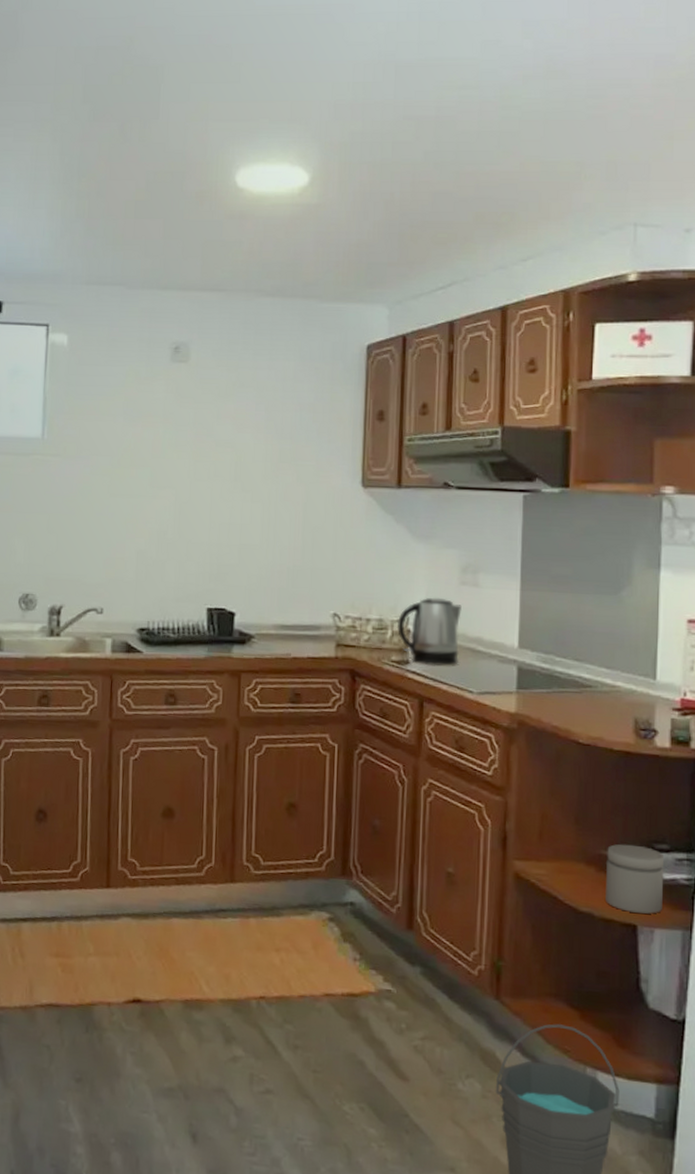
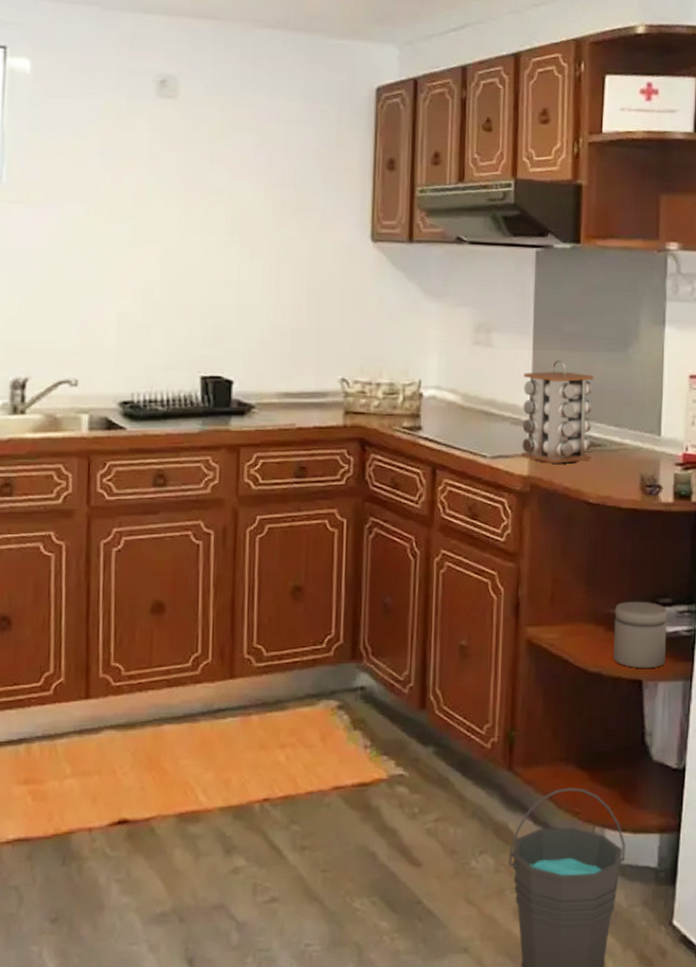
kettle: present [396,597,462,666] -> none [408,358,475,431]
spice rack: none [509,600,584,703] -> present [522,358,594,464]

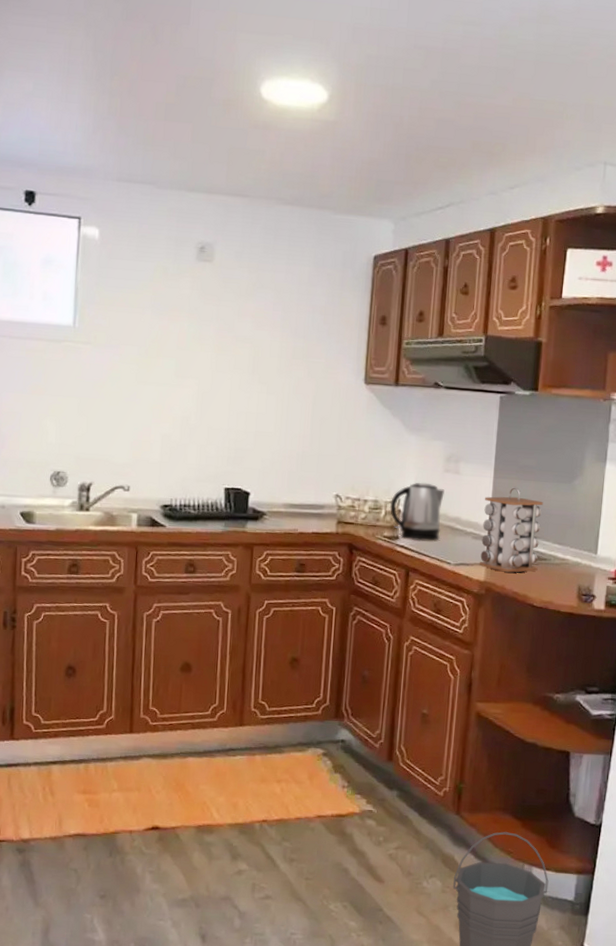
kettle: none [408,358,475,431] -> present [389,482,445,542]
jar: present [613,601,667,669] -> none [547,687,594,743]

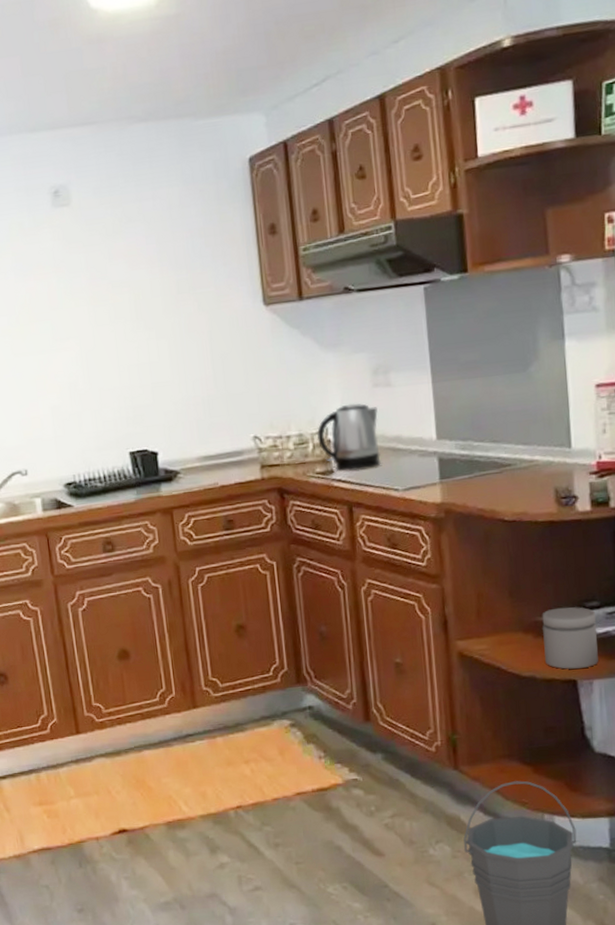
spice rack: present [480,486,544,573] -> none [425,387,503,489]
jar: none [547,687,594,743] -> present [542,606,598,670]

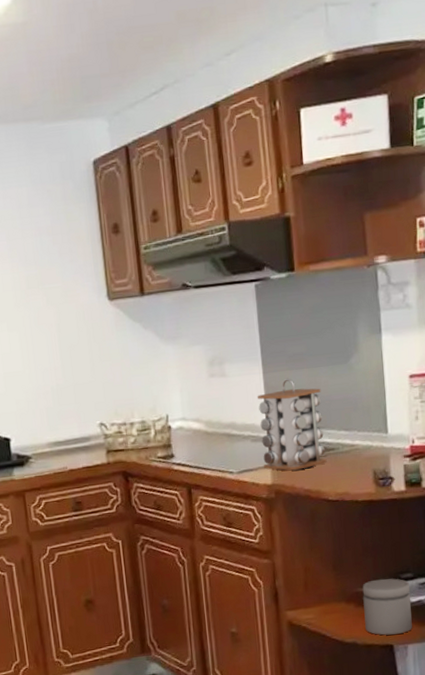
kettle: present [316,403,381,472] -> none [157,392,217,456]
spice rack: none [425,387,503,489] -> present [257,378,327,472]

